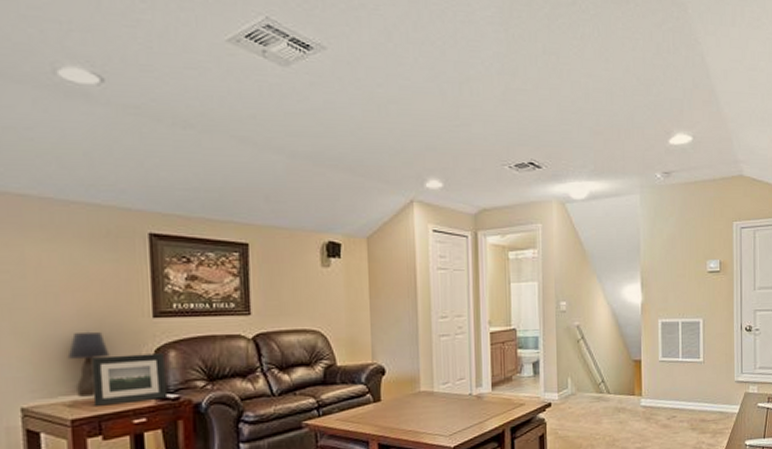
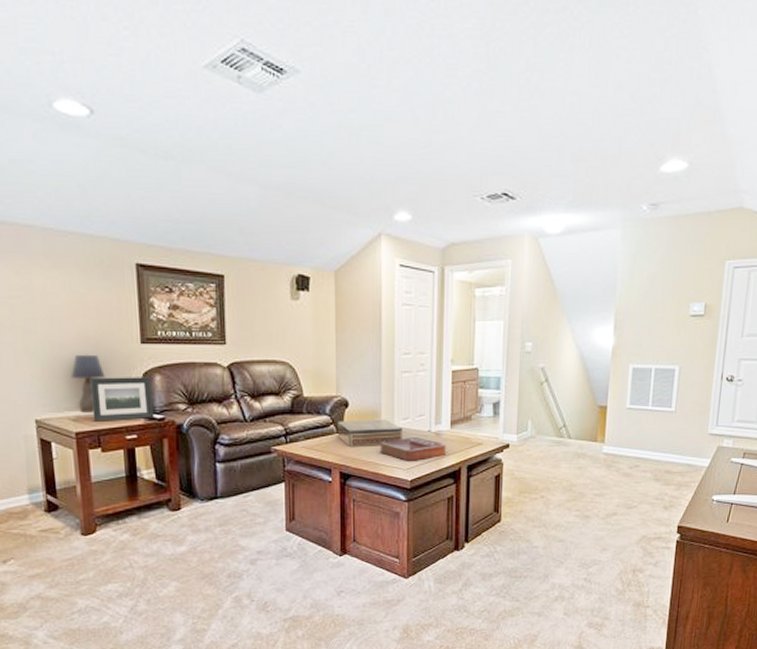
decorative box: none [375,385,443,417] -> present [338,419,402,448]
decorative tray: none [419,400,488,427] -> present [380,436,446,461]

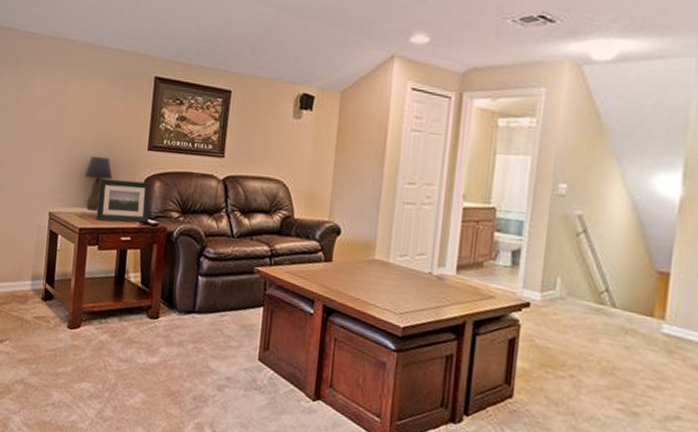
decorative box: present [338,419,402,448] -> none [325,249,399,283]
decorative tray: present [380,436,446,461] -> none [370,276,449,306]

